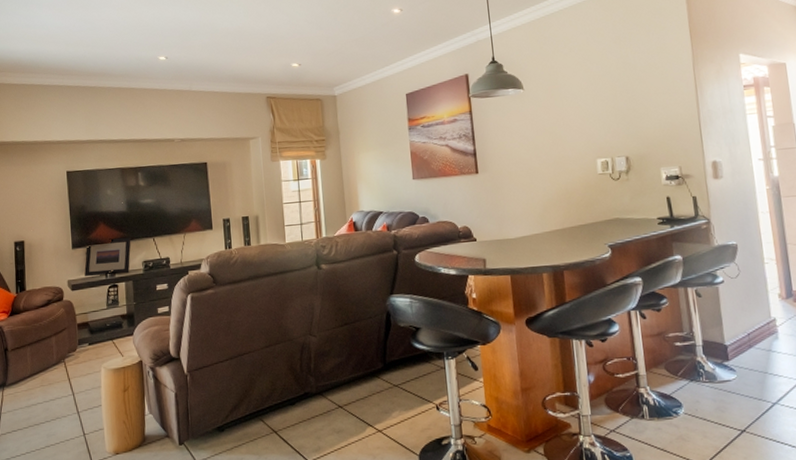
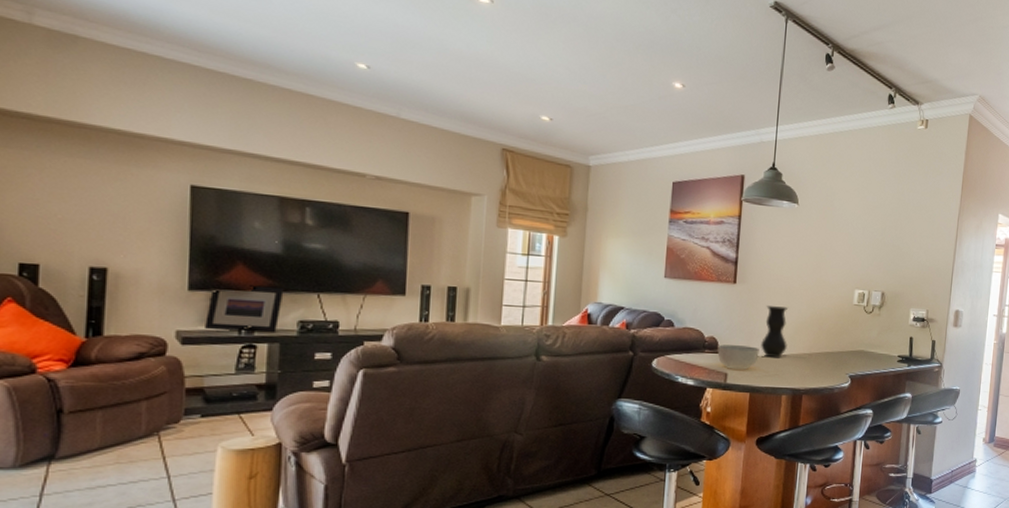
bowl: none [472,230,513,256] -> present [717,344,759,371]
vase: none [511,187,539,239] -> present [761,306,789,358]

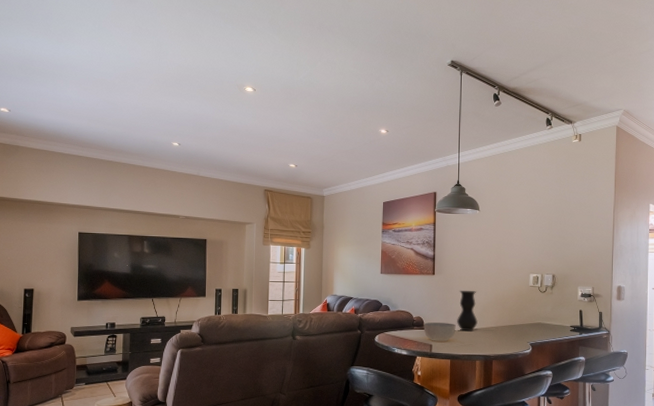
picture frame: present [205,285,284,333] -> none [87,295,132,327]

